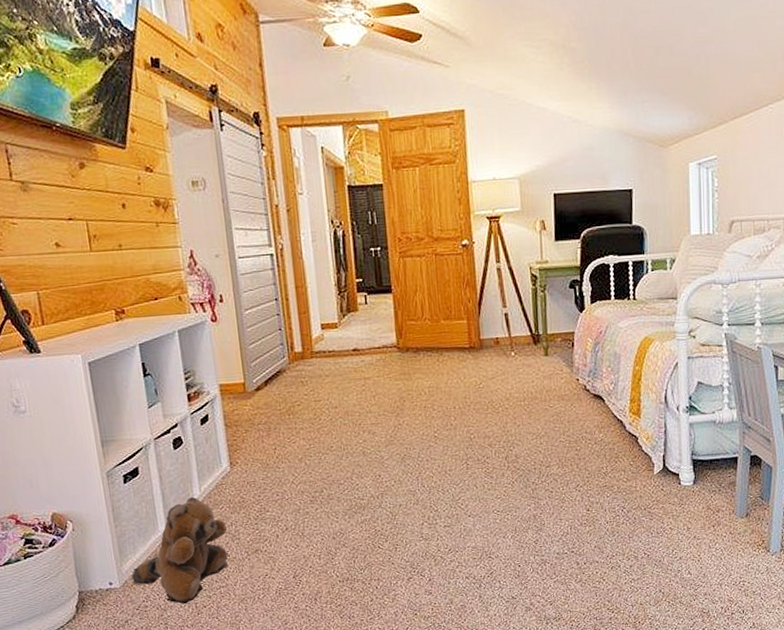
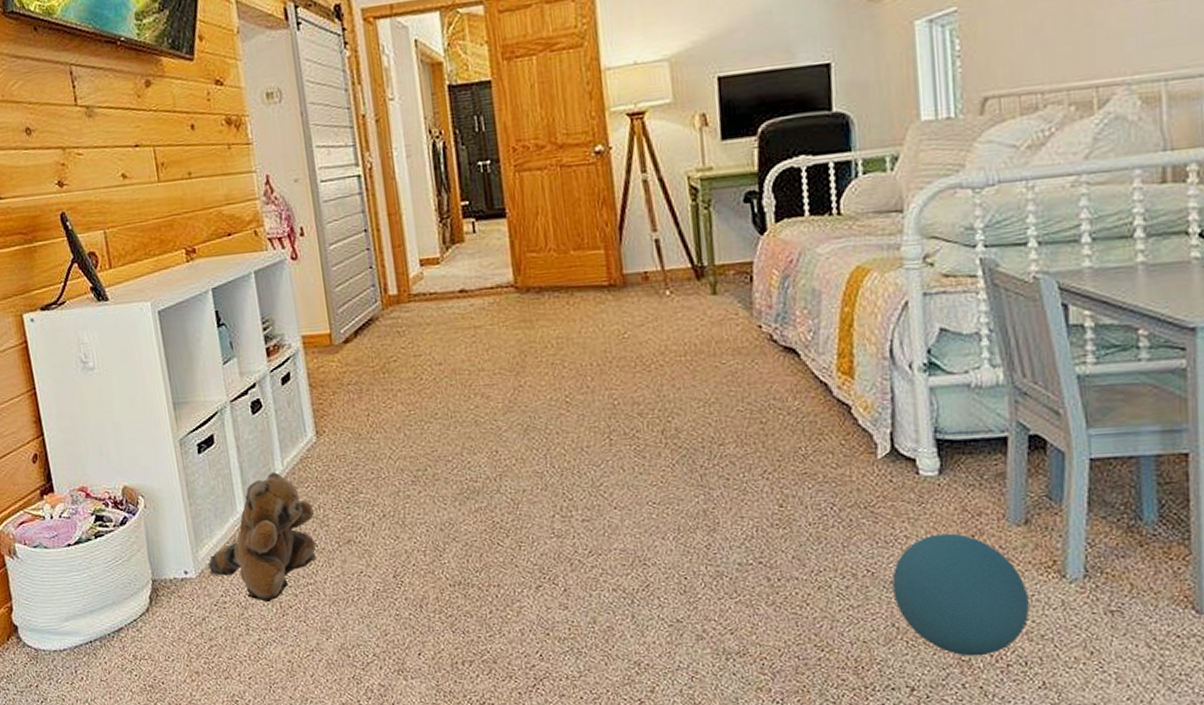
ball: none [661,524,747,609] -> present [892,533,1030,656]

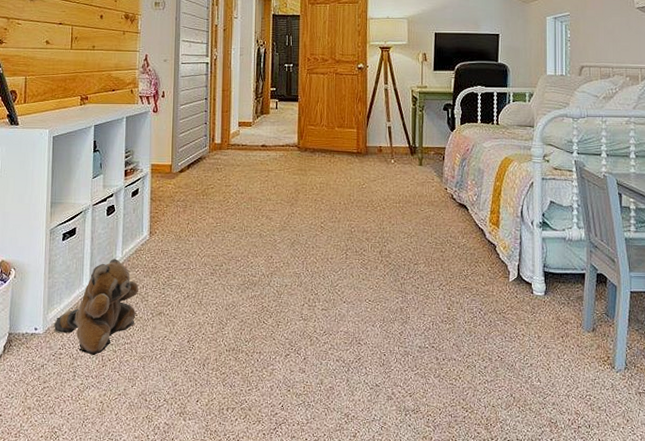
ball: present [892,533,1030,656] -> none [513,334,593,420]

